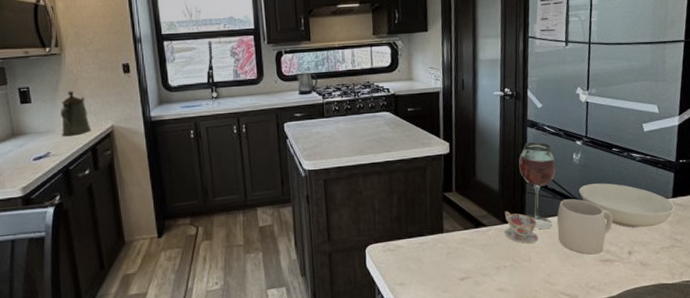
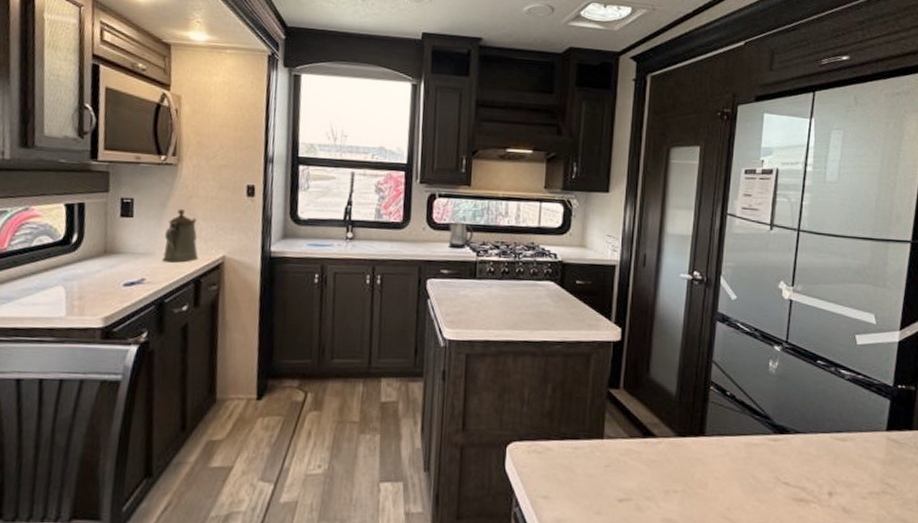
teacup: present [504,211,539,244] -> none [678,421,719,466]
wineglass: present [518,142,557,230] -> none [702,340,749,451]
mug: present [556,199,613,255] -> none [743,416,812,490]
bowl: present [579,183,675,228] -> none [773,401,889,464]

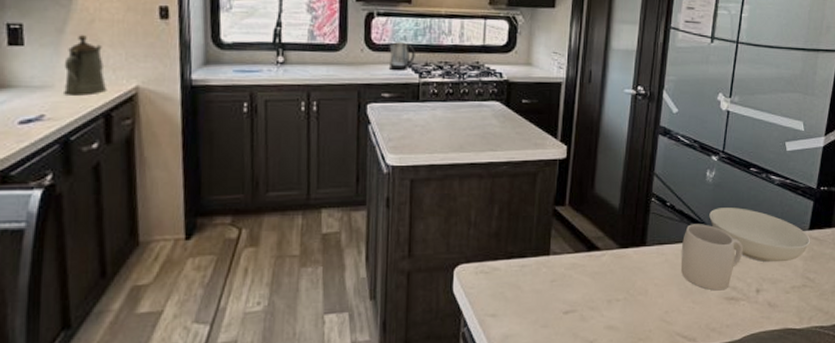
mug: none [743,416,812,490] -> present [680,224,743,291]
bowl: none [773,401,889,464] -> present [709,208,811,262]

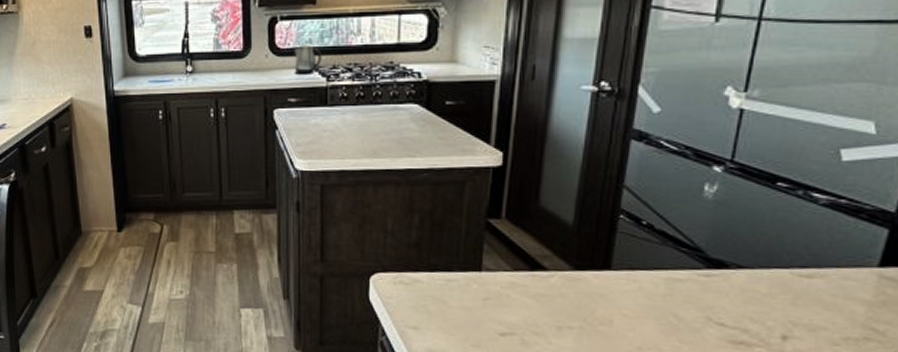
coffee pot: present [64,35,107,96] -> none [16,56,49,107]
mug: present [680,224,743,291] -> none [661,248,761,332]
bowl: present [709,208,811,262] -> none [707,230,882,306]

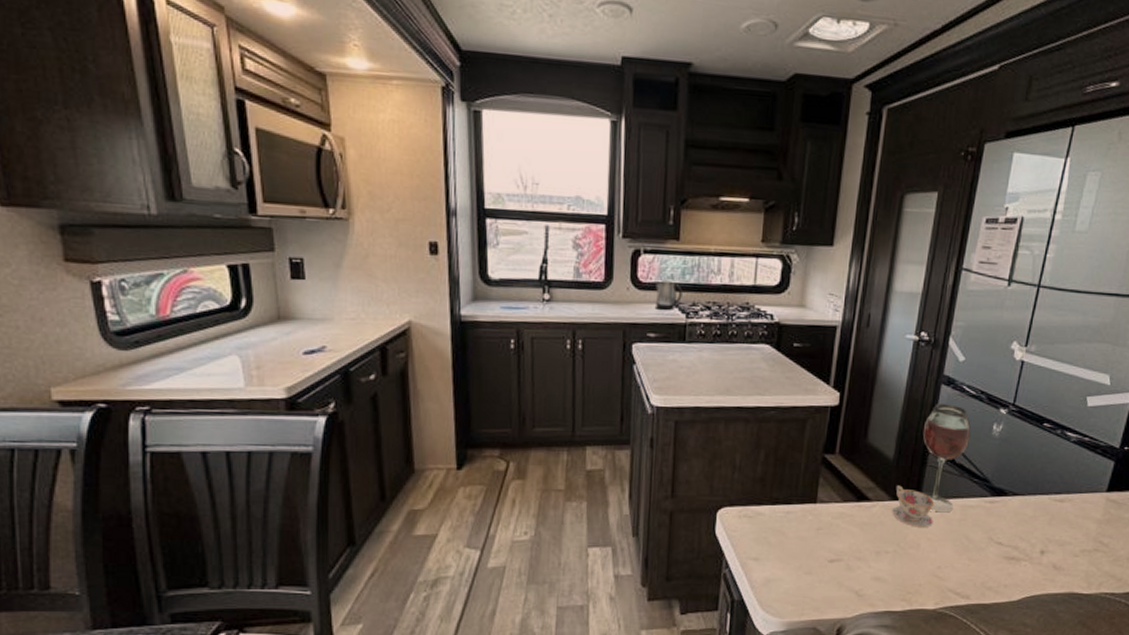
teacup: none [575,254,630,302] -> present [892,485,935,527]
wineglass: none [609,162,675,286] -> present [922,404,971,513]

